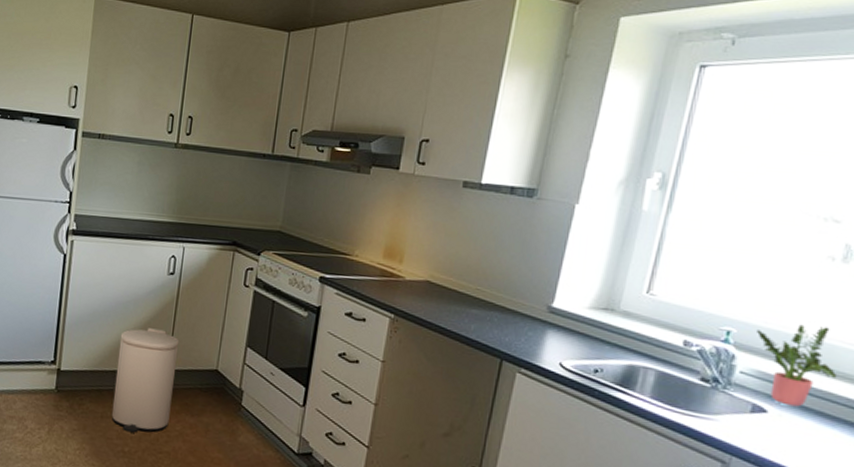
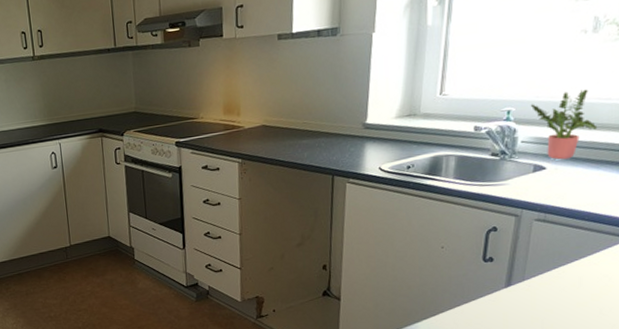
pedal bin: present [111,328,180,433] -> none [25,214,81,301]

